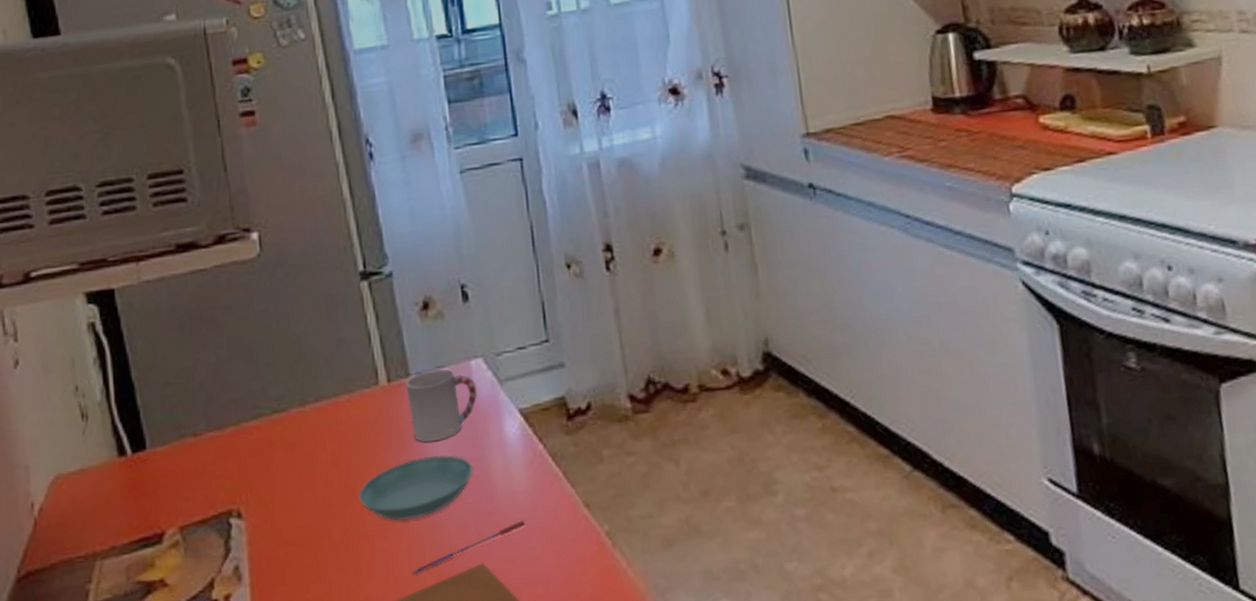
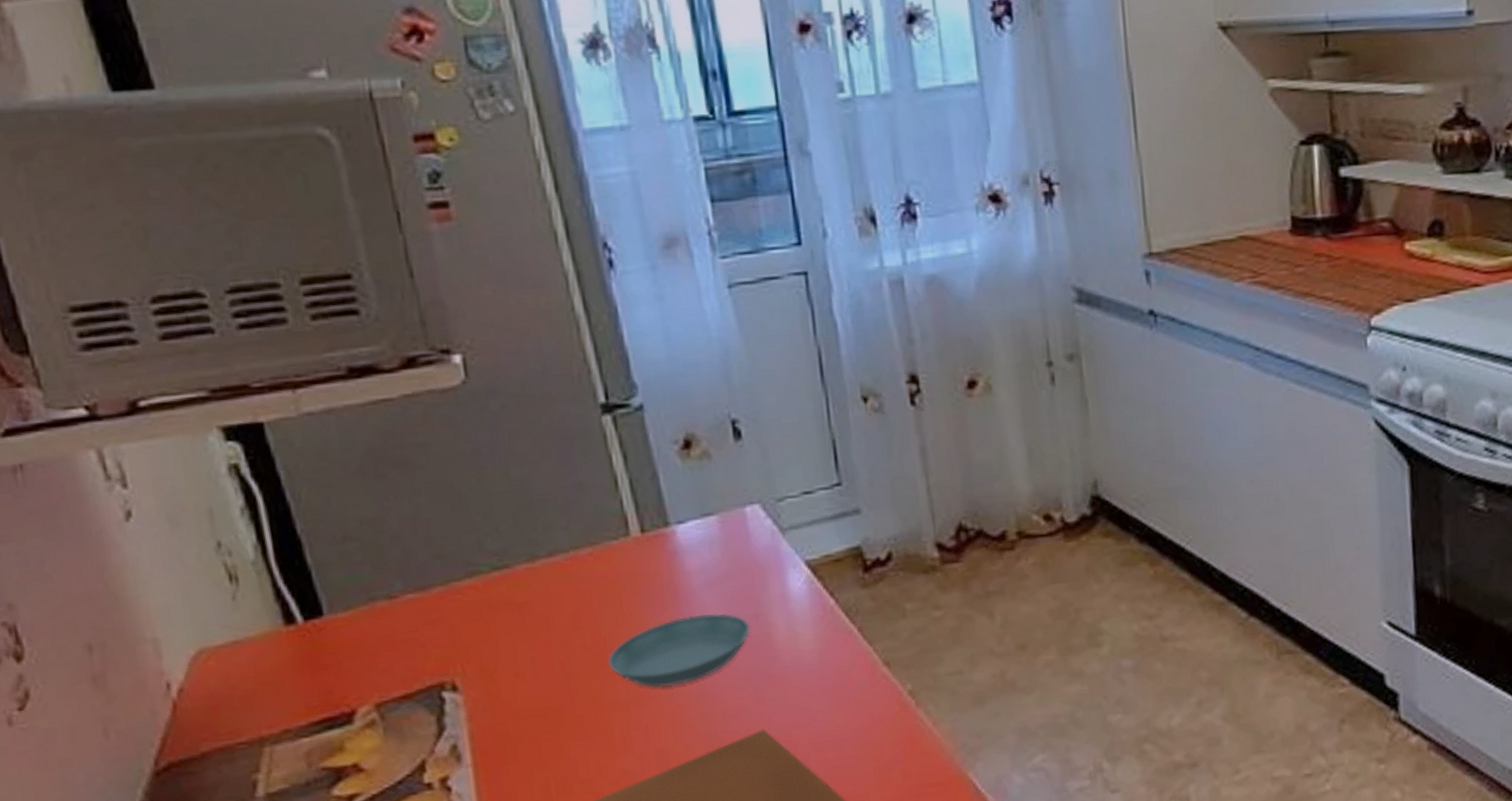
cup: present [405,368,478,442] -> none [664,516,754,600]
pen: present [412,520,526,574] -> none [677,682,814,745]

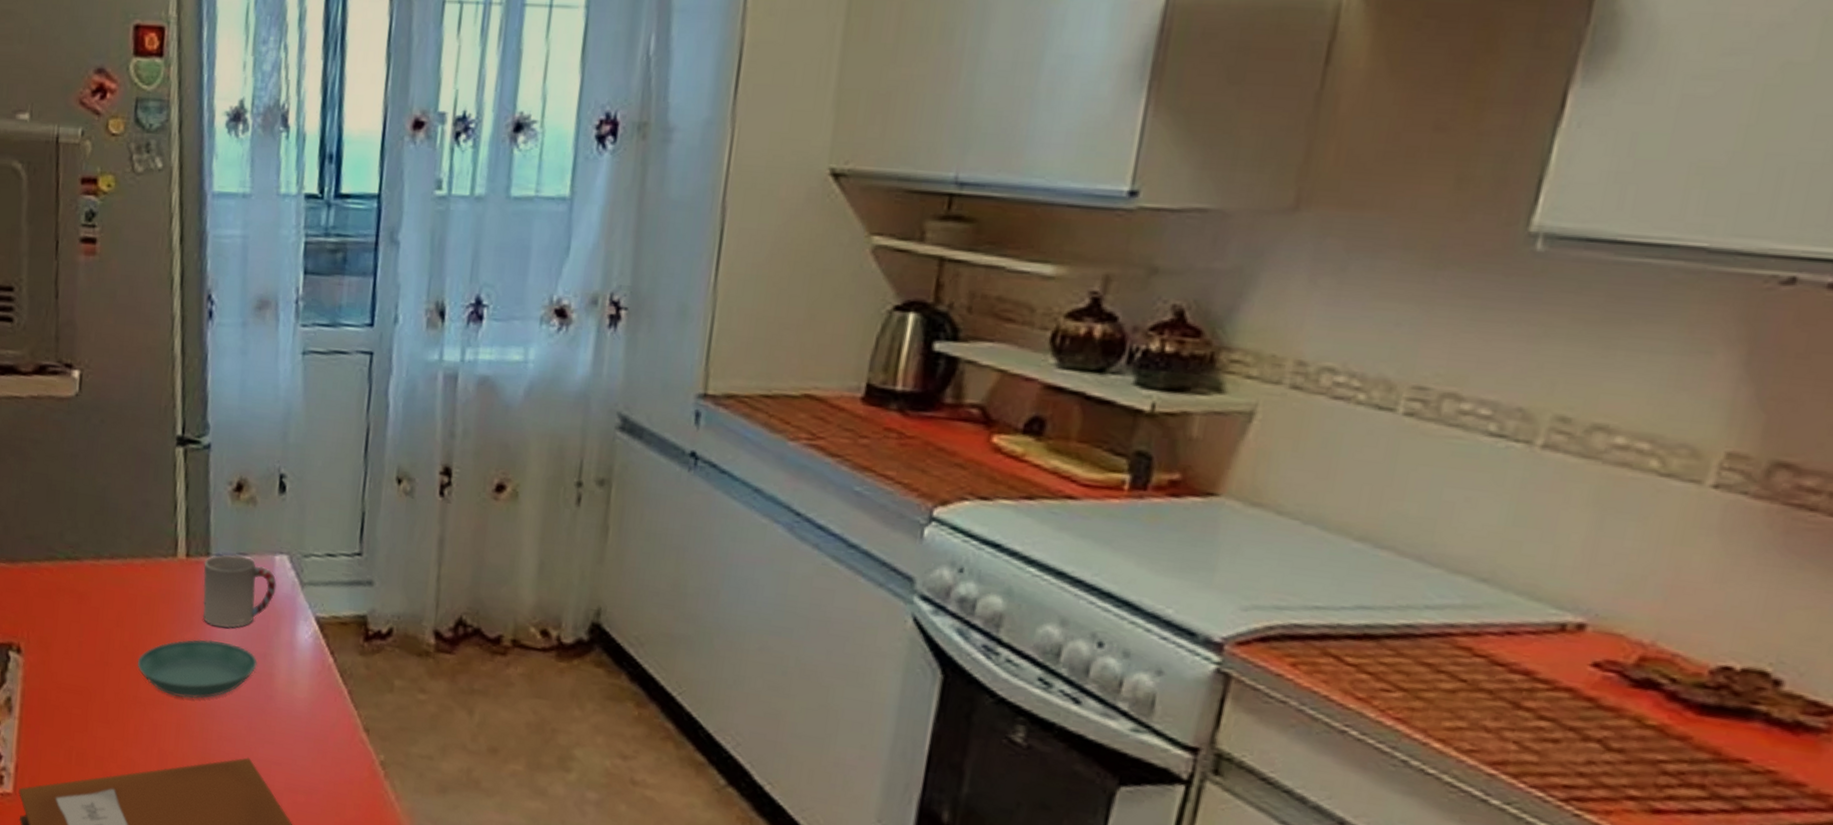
cup: none [664,516,754,600] -> present [202,554,277,629]

